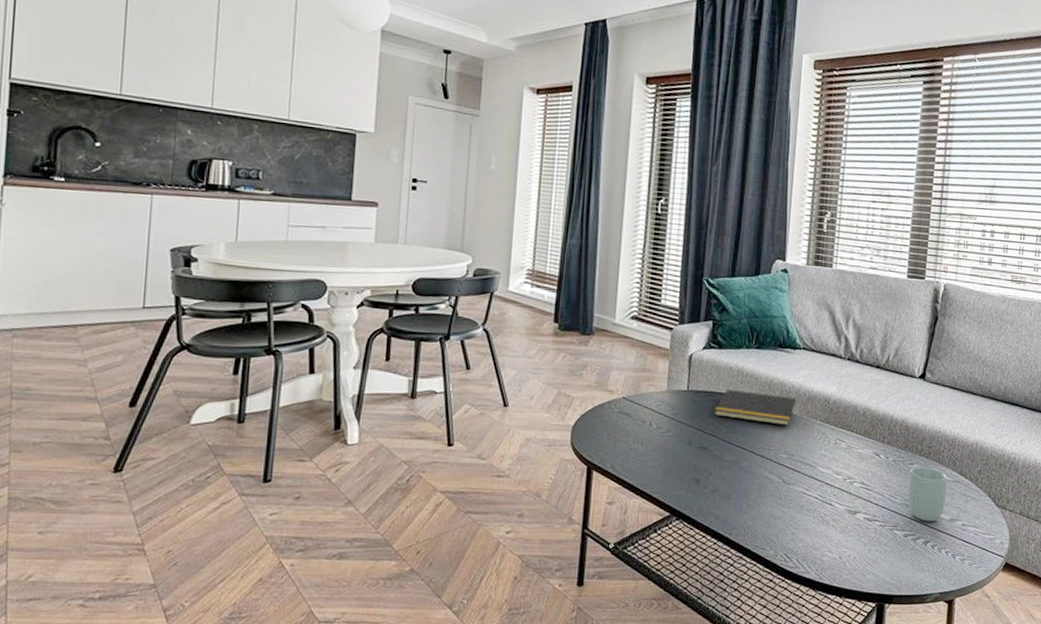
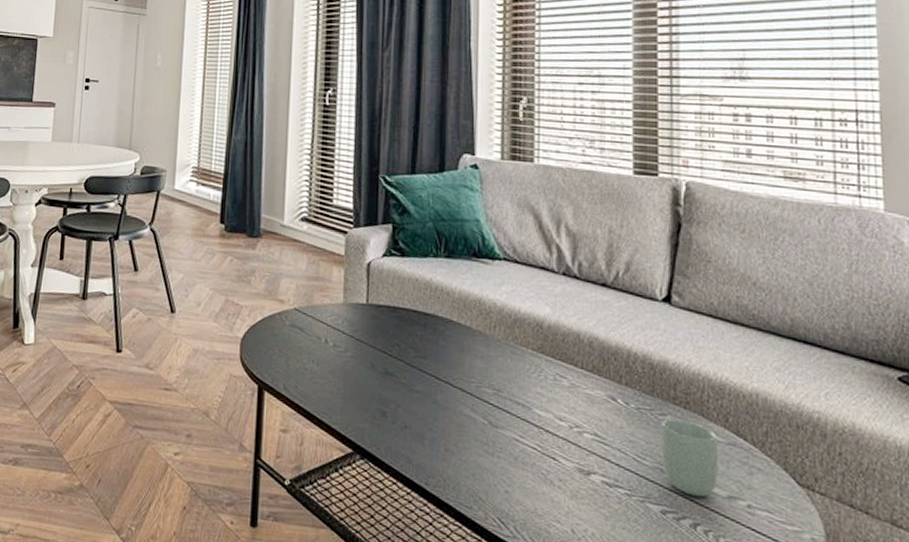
notepad: present [714,389,796,426] -> none [400,304,499,353]

